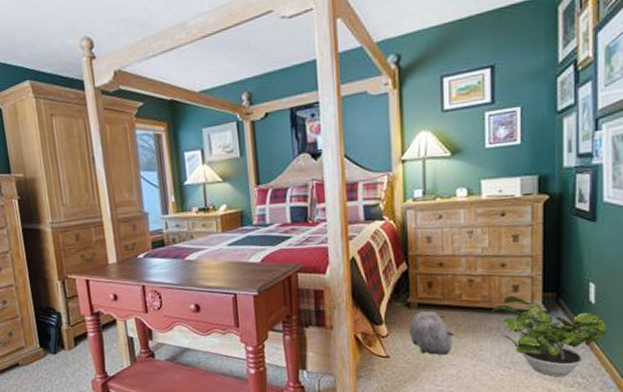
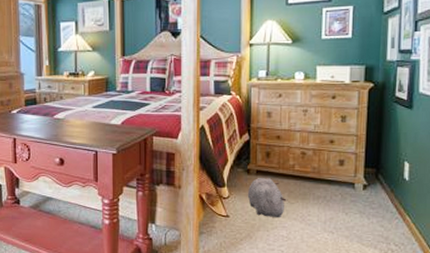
potted plant: present [492,296,608,377] -> none [320,169,419,244]

